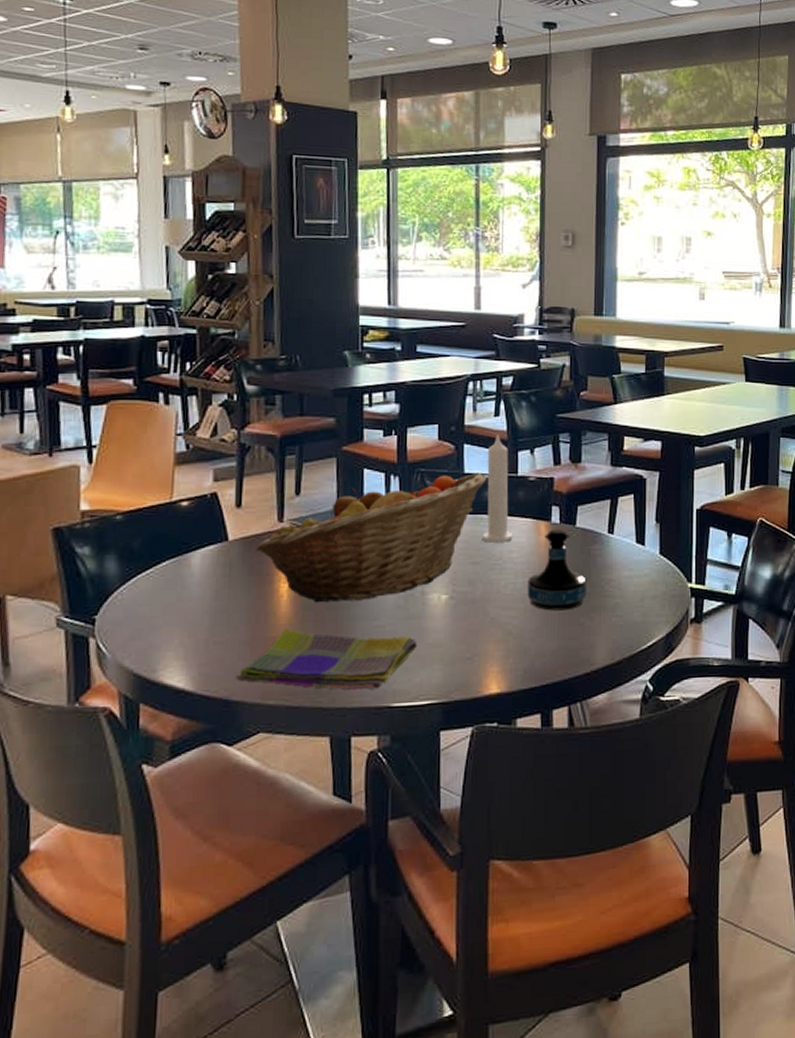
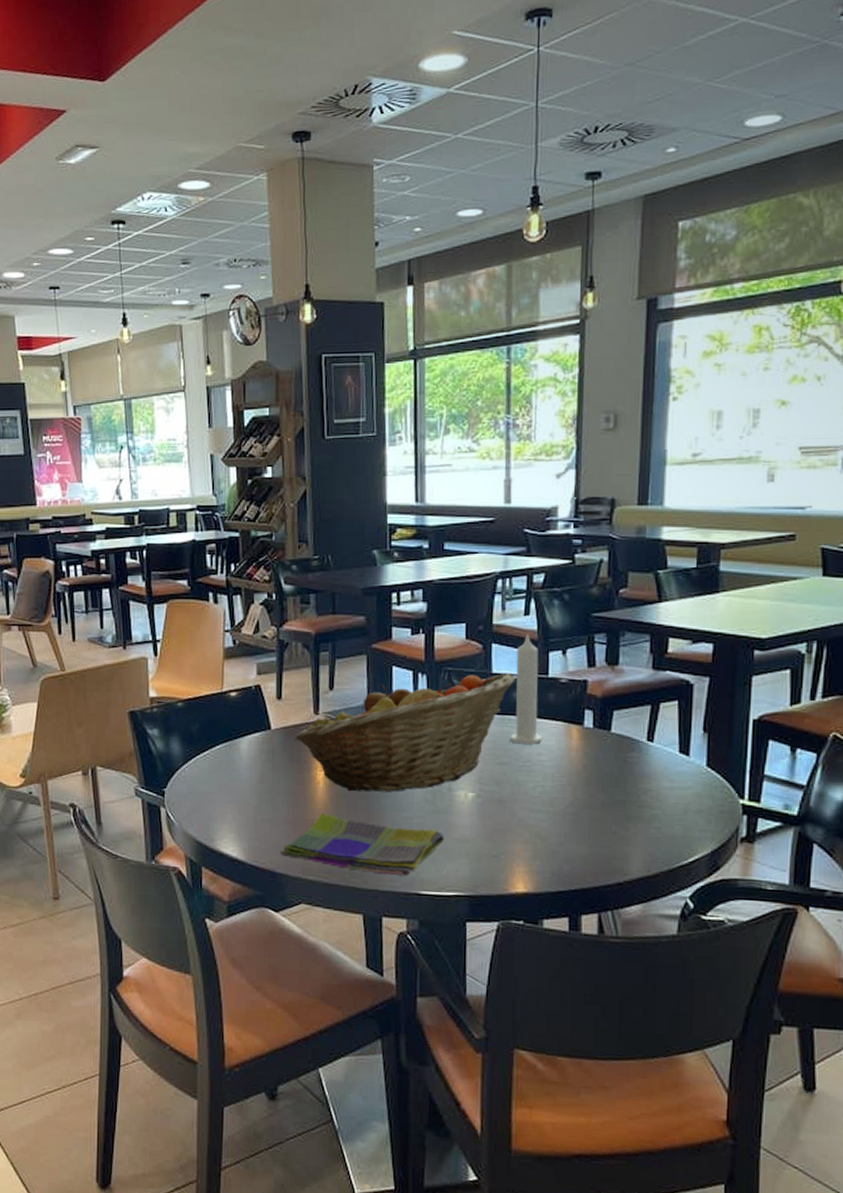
tequila bottle: present [527,529,587,611] -> none [556,733,621,818]

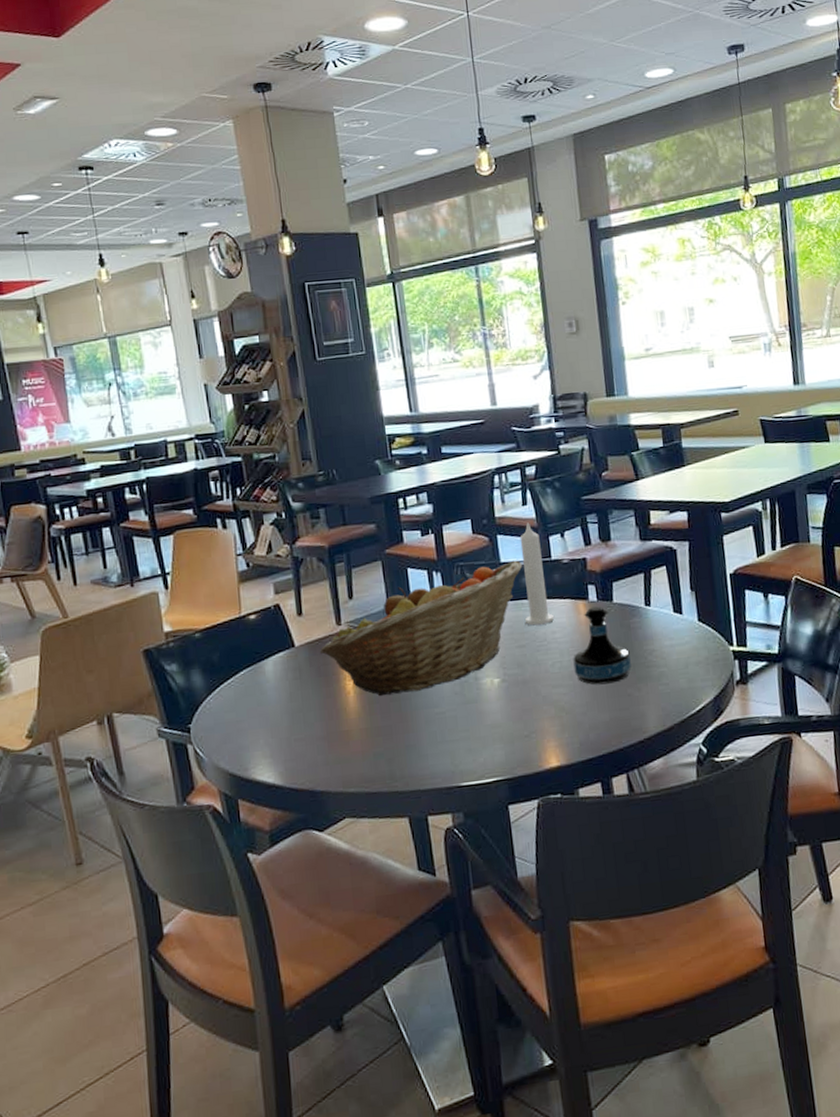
dish towel: present [281,814,445,876] -> none [318,719,478,774]
tequila bottle: none [556,733,621,818] -> present [573,606,631,685]

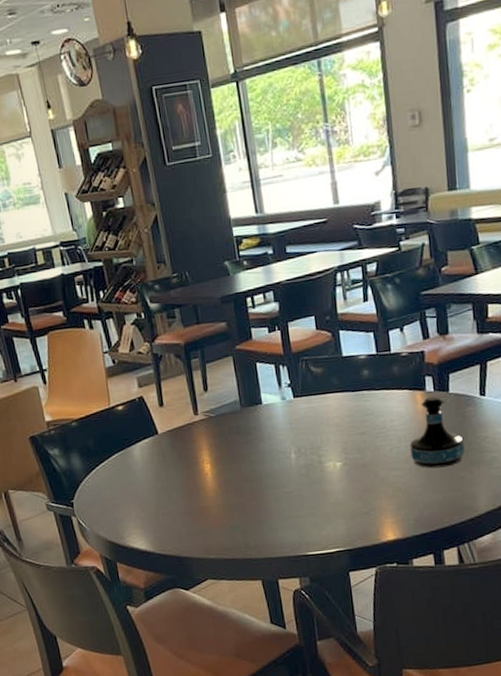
fruit basket: present [319,560,523,697] -> none [180,354,364,478]
candle: present [519,522,555,626] -> none [361,318,394,415]

